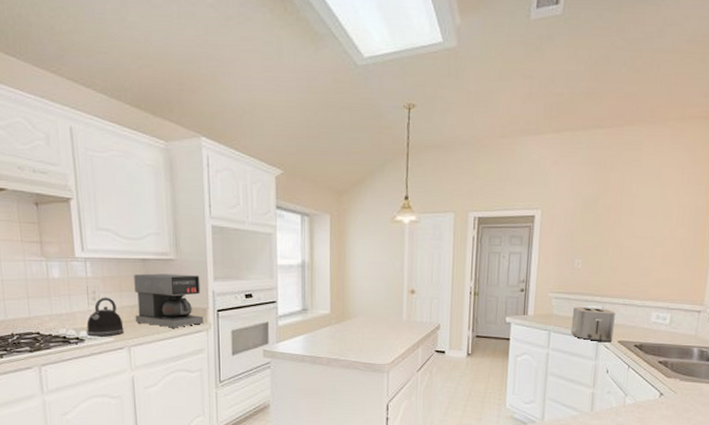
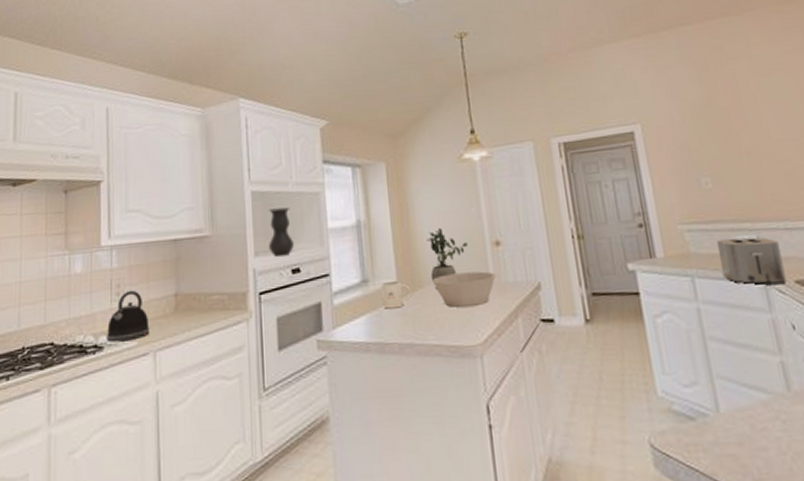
coffee maker: present [134,273,204,330] -> none [163,252,243,324]
vase: none [226,242,248,284] -> present [268,207,294,258]
mug: none [317,311,341,333] -> present [380,280,411,309]
potted plant: none [357,274,389,321] -> present [427,227,468,288]
bowl: none [358,311,407,337] -> present [432,271,496,308]

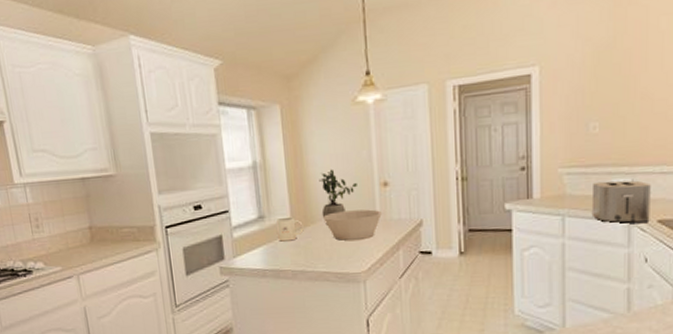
kettle: present [106,290,150,343] -> none [32,223,71,267]
vase: present [268,207,294,258] -> none [168,148,195,196]

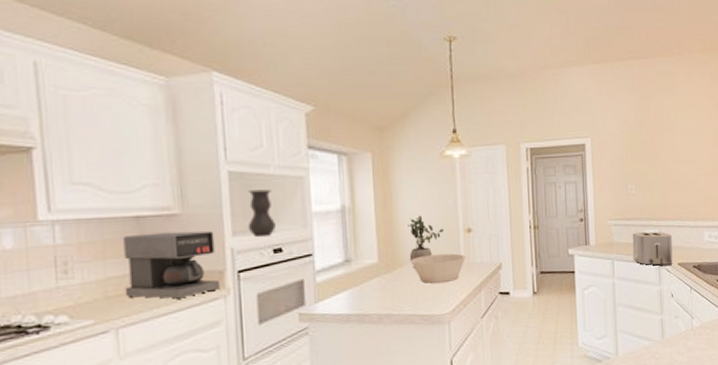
coffee maker: none [75,190,152,252] -> present [123,231,220,301]
vase: none [168,148,195,196] -> present [247,189,276,238]
mug: present [276,216,304,242] -> none [362,260,391,285]

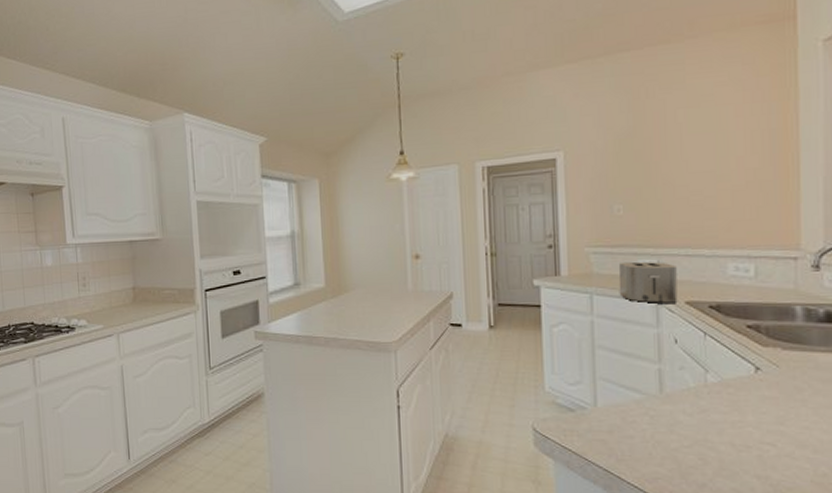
coffee maker: present [123,231,220,301] -> none [122,254,192,313]
vase: present [247,189,276,238] -> none [212,216,235,261]
potted plant: present [407,215,443,268] -> none [353,240,390,293]
bowl: present [411,253,466,284] -> none [357,280,413,311]

